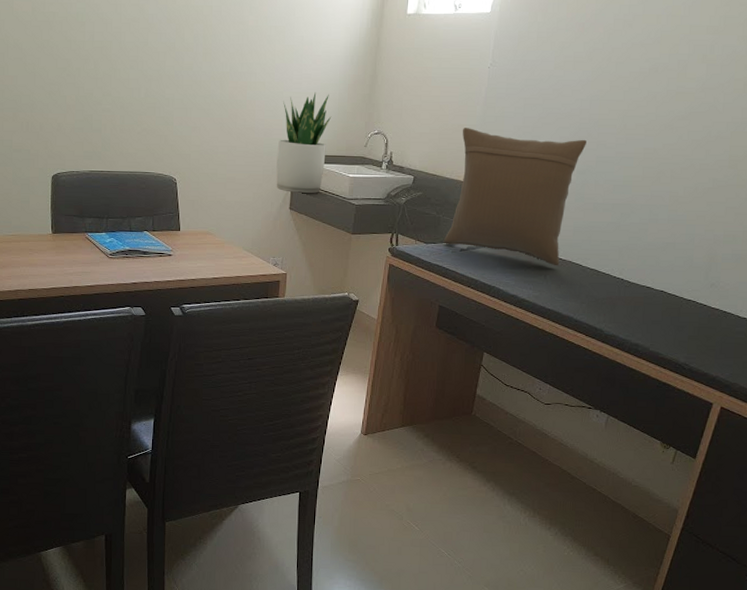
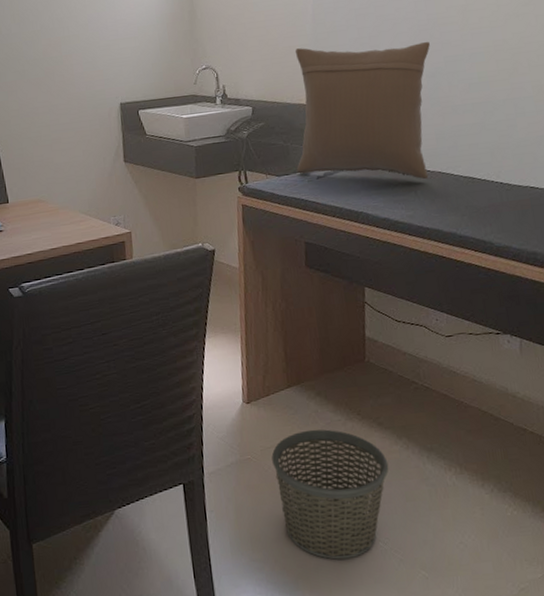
planter: present [276,92,332,194] -> none [101,36,155,144]
basket: none [378,464,475,570] -> present [271,429,389,560]

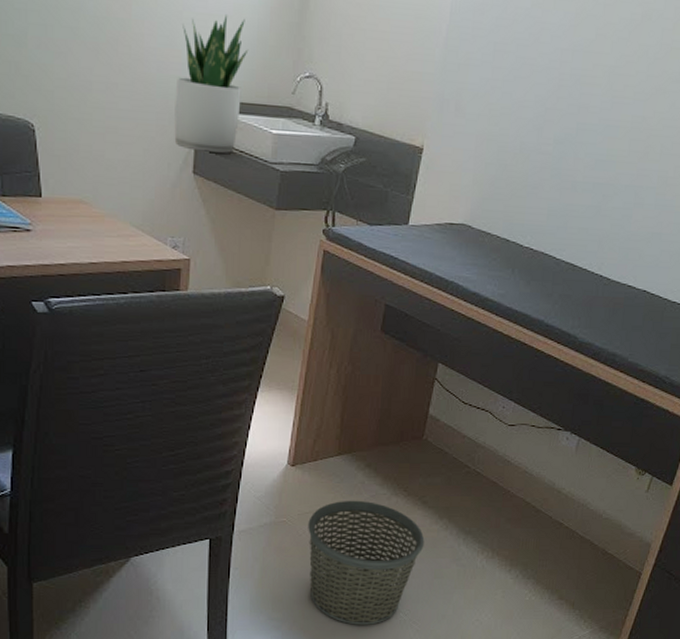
planter: none [101,36,155,144] -> present [174,15,249,154]
pillow: present [295,41,430,180] -> none [392,76,566,258]

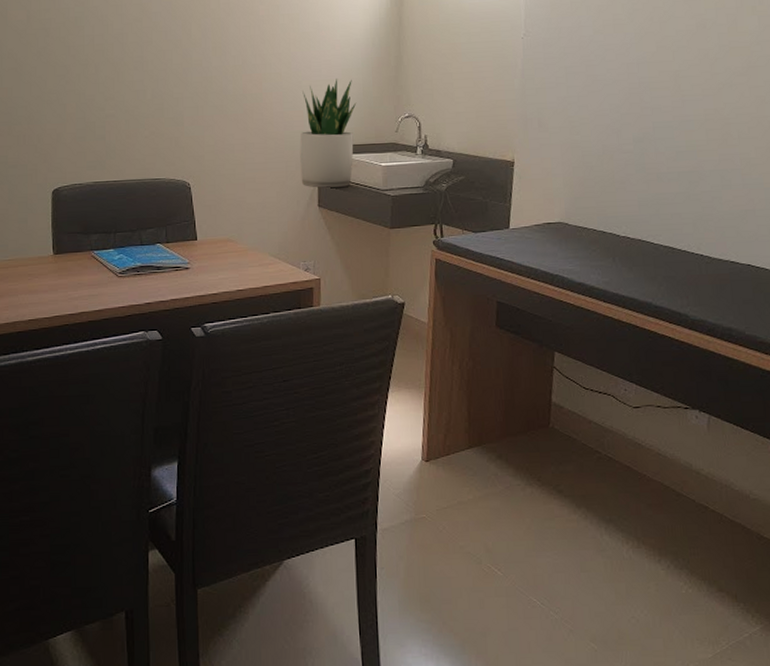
basket: present [308,500,425,625] -> none [447,492,566,626]

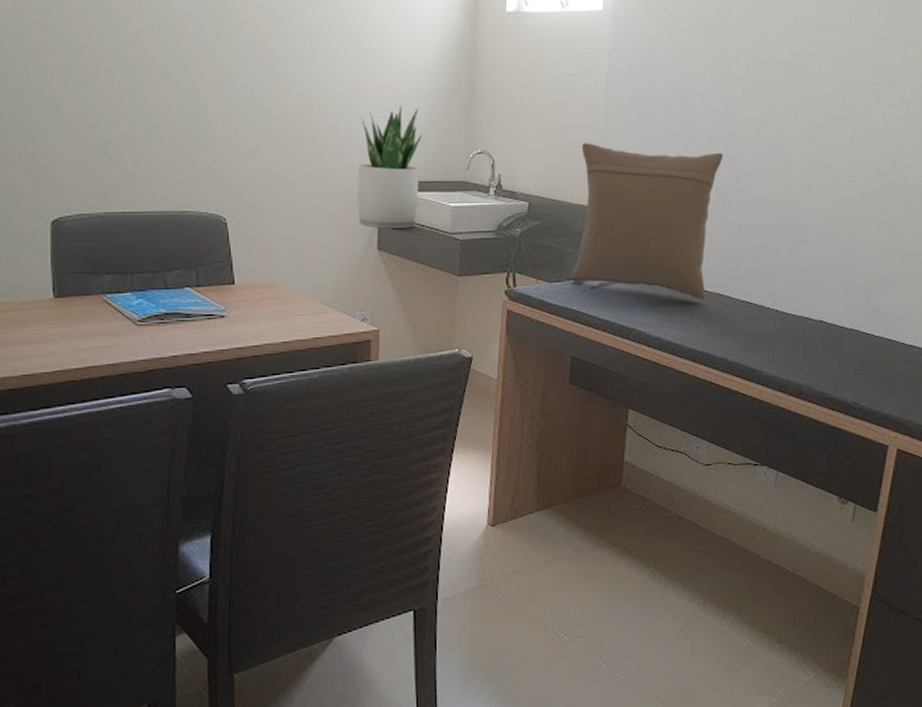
pillow: none [494,103,640,246] -> present [570,143,723,300]

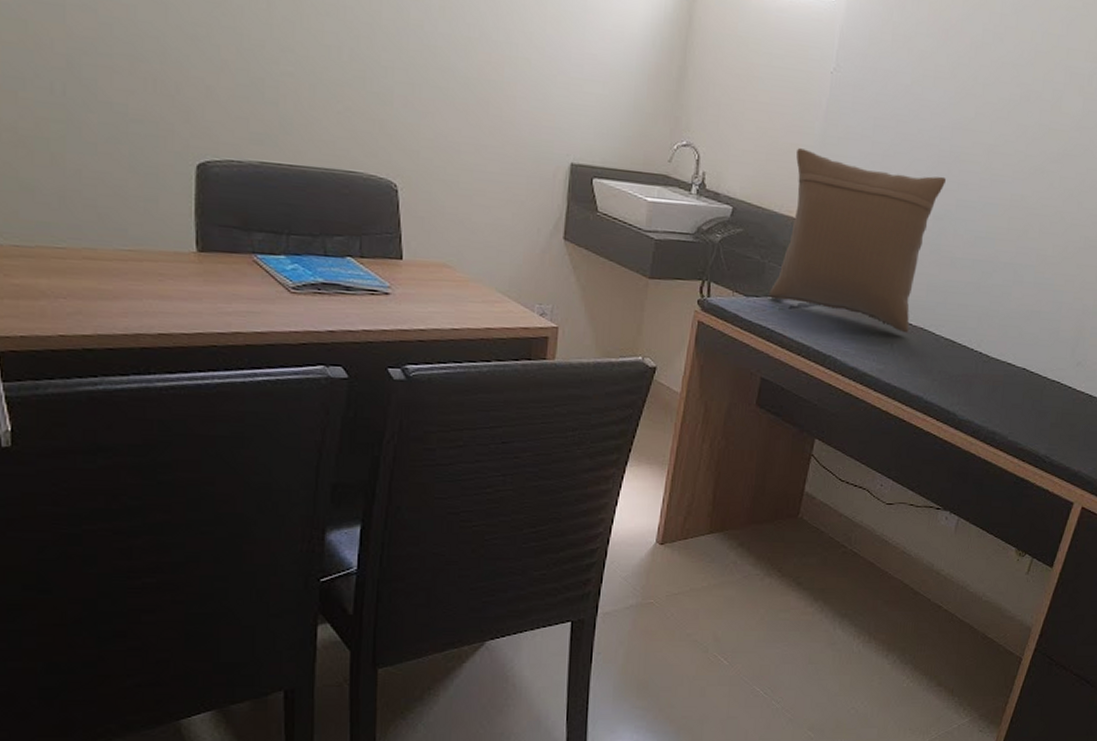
planter: present [357,105,424,230] -> none [545,80,625,221]

